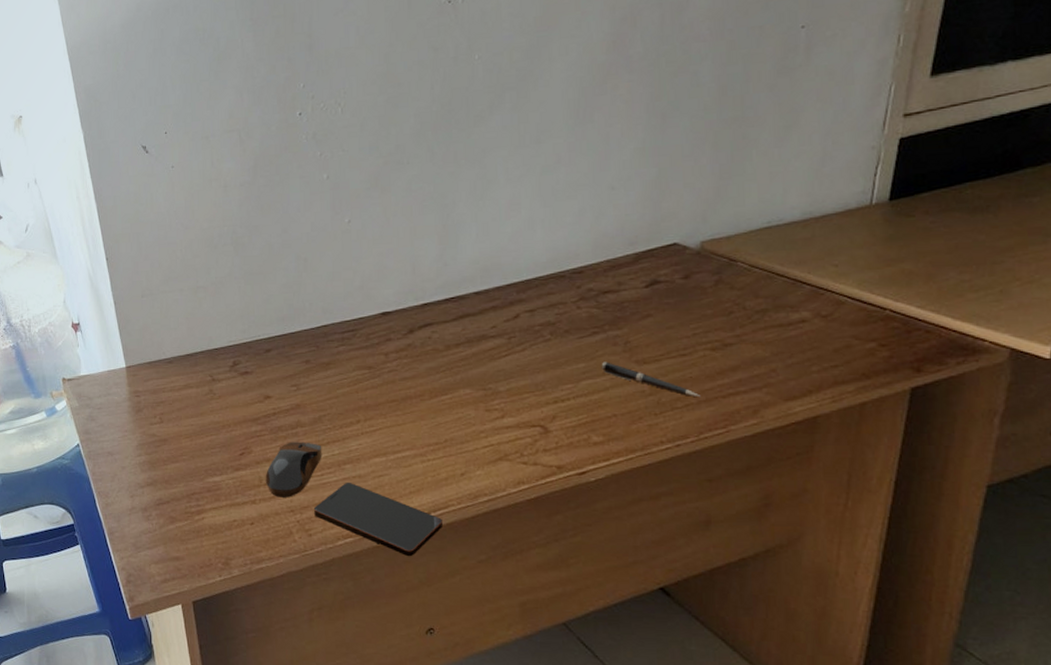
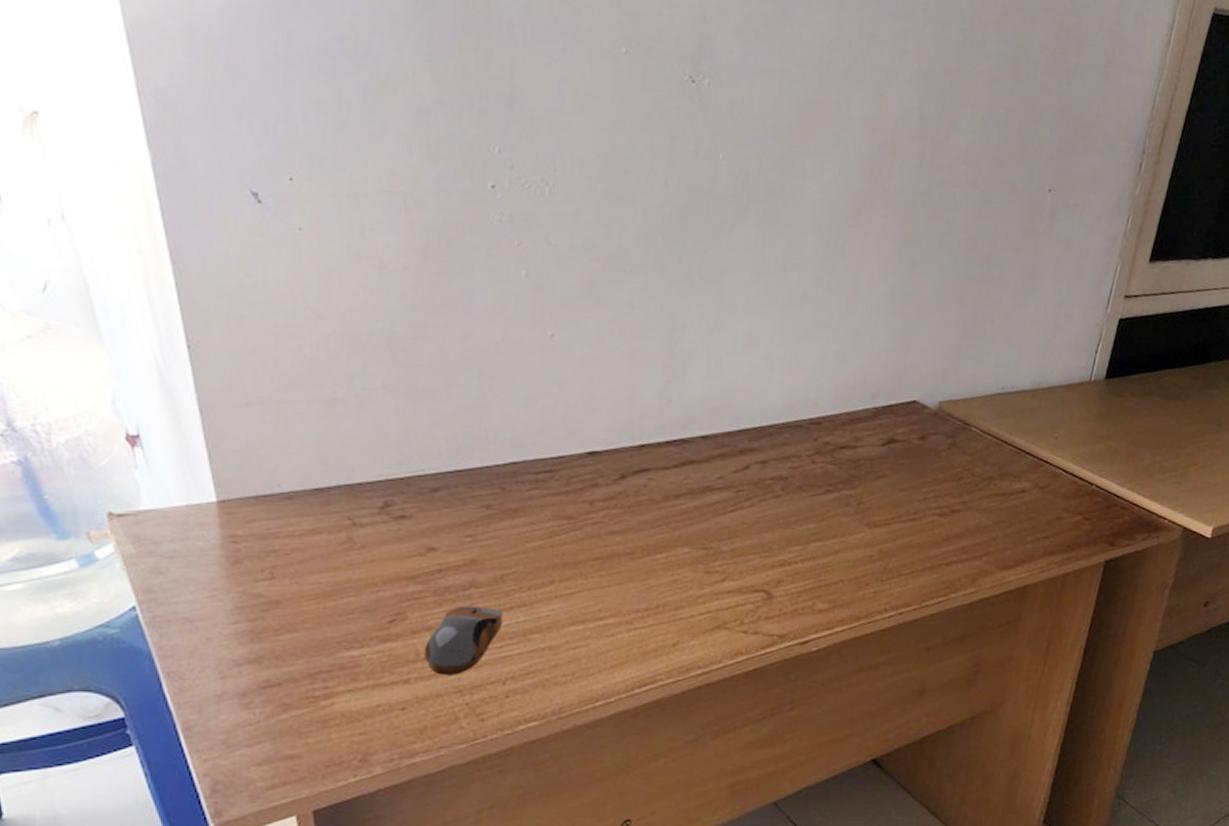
phone: present [314,483,444,557] -> none [489,656,649,741]
pen: present [601,361,701,398] -> none [832,523,926,564]

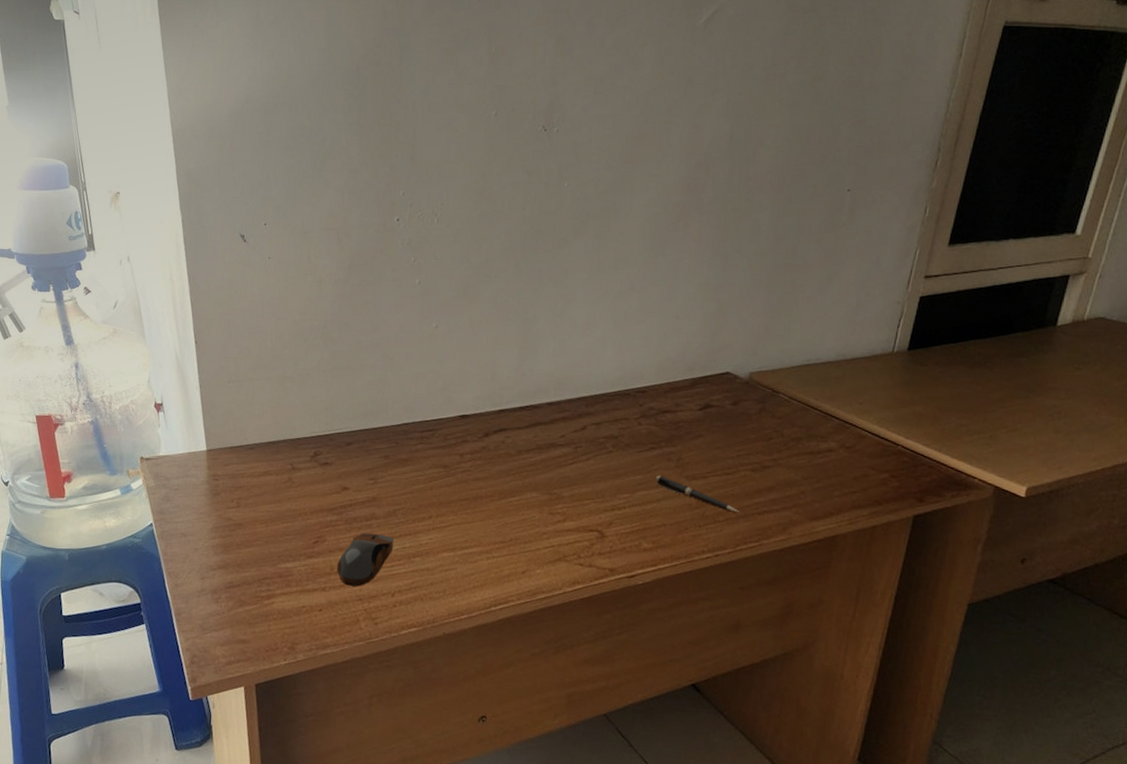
pen: none [832,523,926,564] -> present [655,475,740,513]

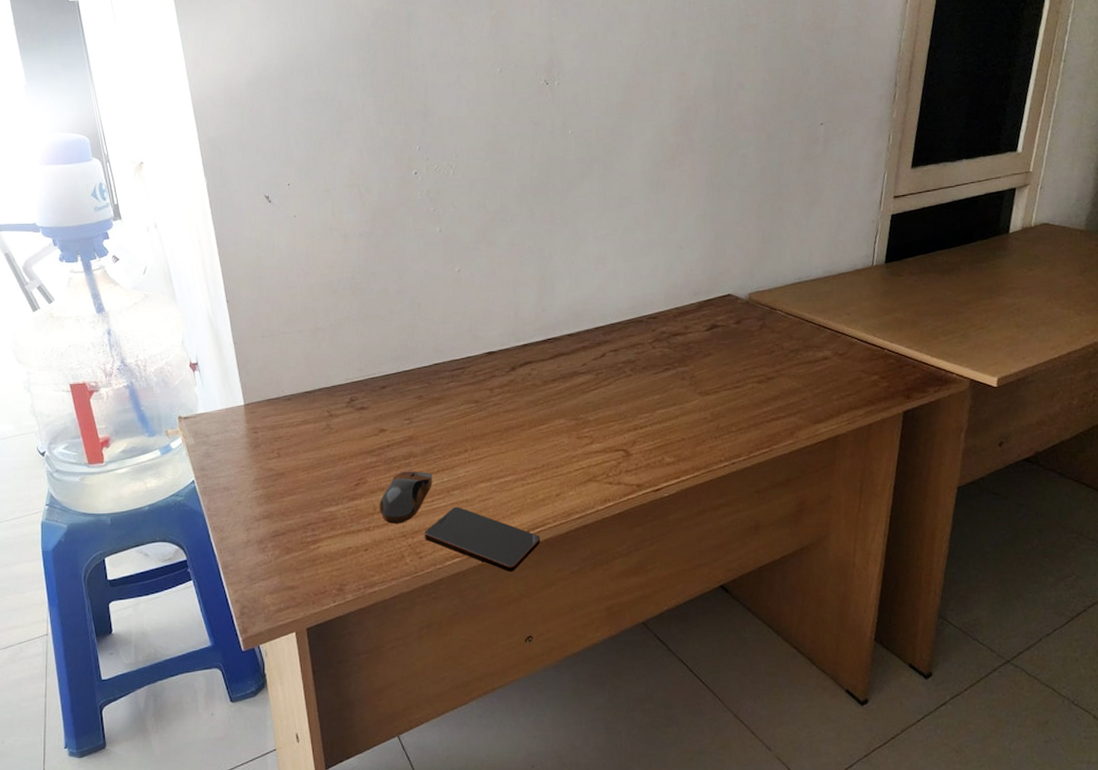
phone: none [382,575,503,648] -> present [425,507,541,573]
pen: present [655,475,740,513] -> none [672,393,750,423]

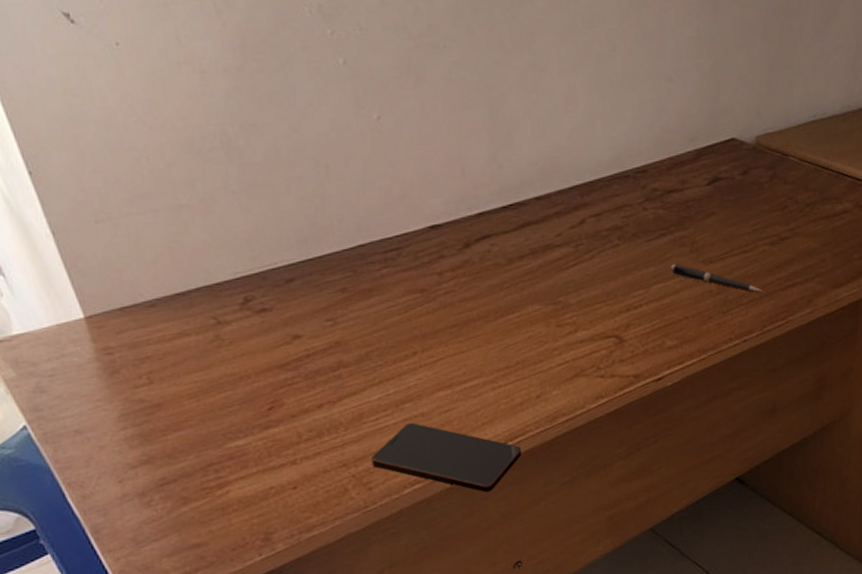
computer mouse: present [379,471,433,524] -> none [305,384,375,452]
pen: none [672,393,750,423] -> present [670,263,763,292]

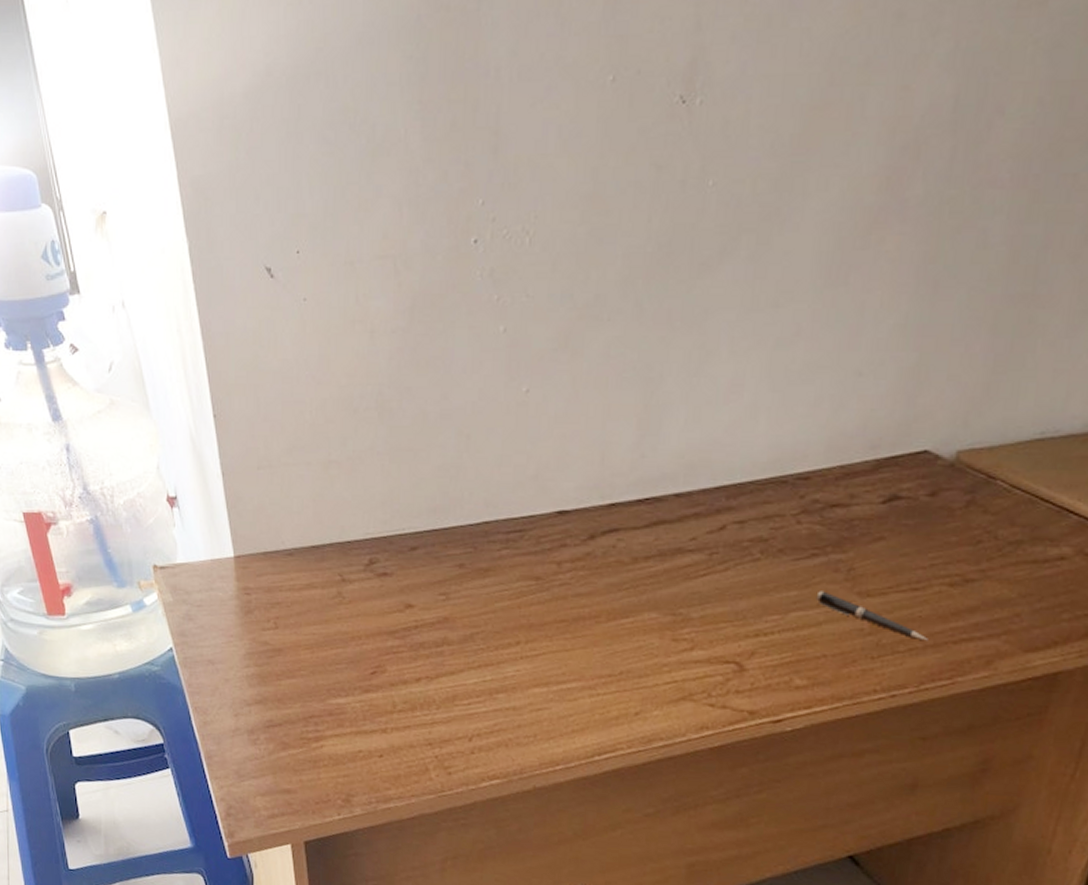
phone: present [371,423,522,493] -> none [456,715,609,806]

